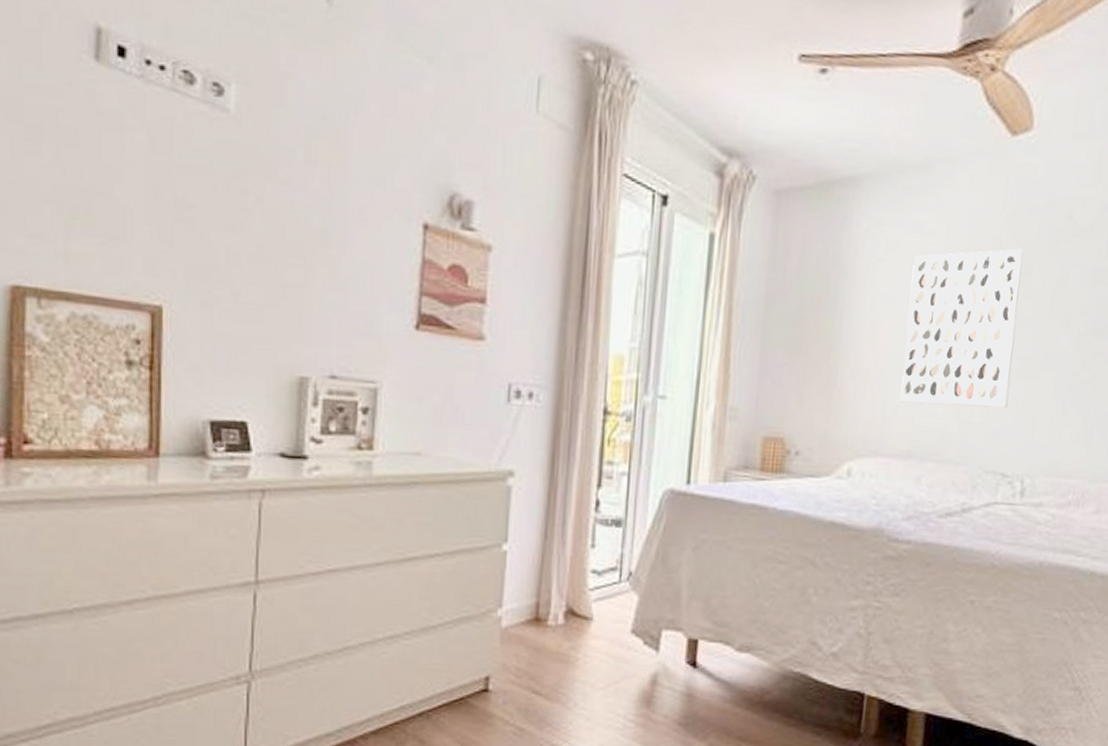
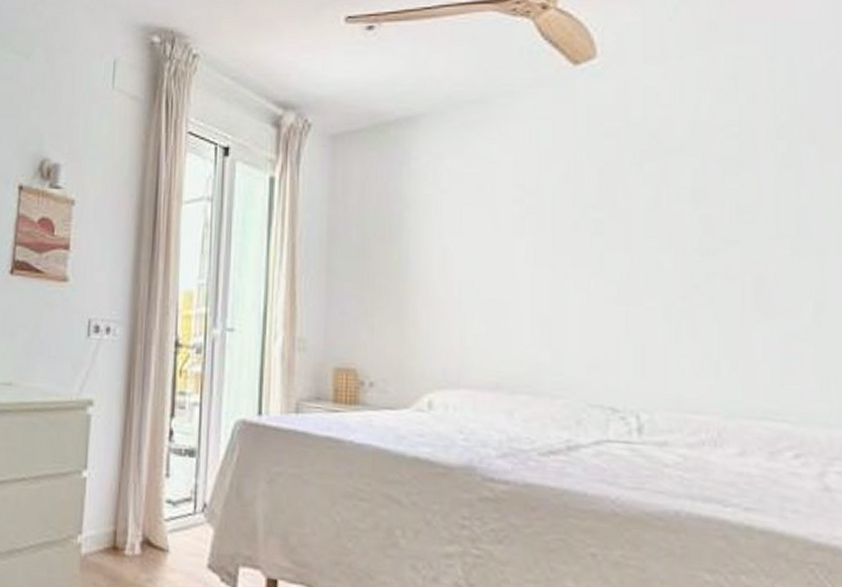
wall art: present [900,249,1024,408] -> none [479,172,607,336]

